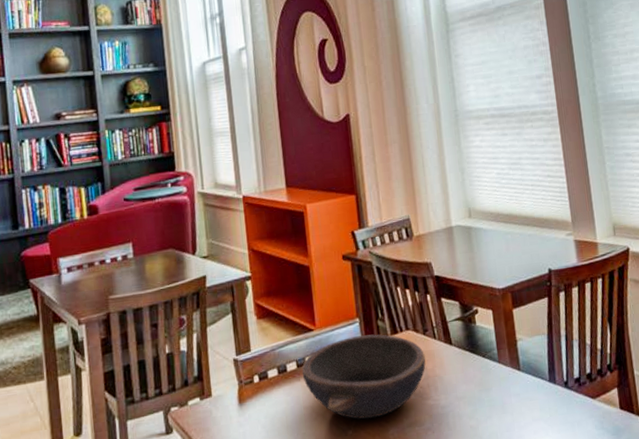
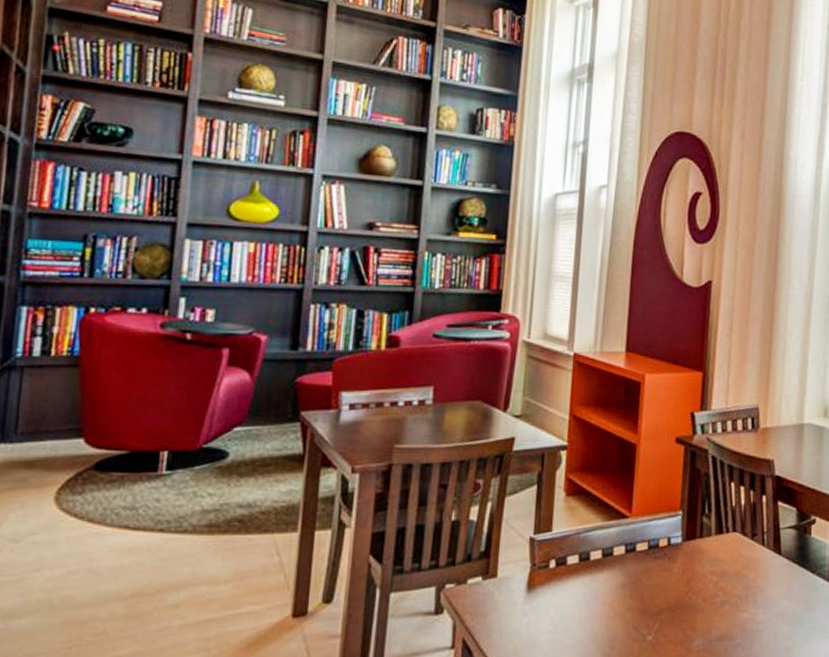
bowl: present [302,334,426,420] -> none [606,531,749,626]

